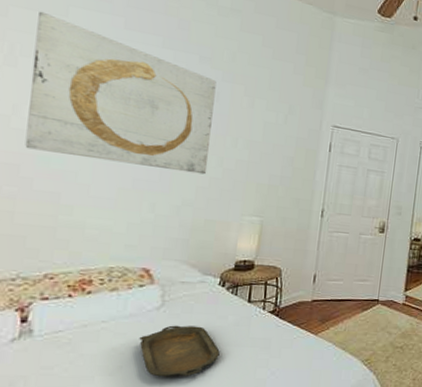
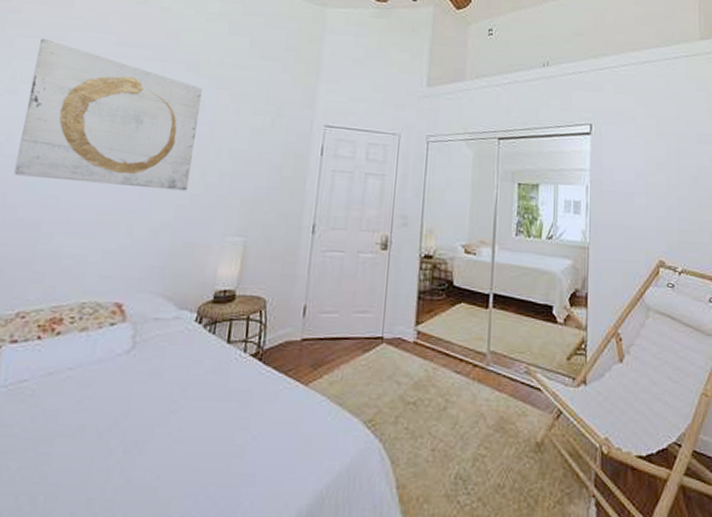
serving tray: present [139,325,220,377] -> none [105,373,193,441]

